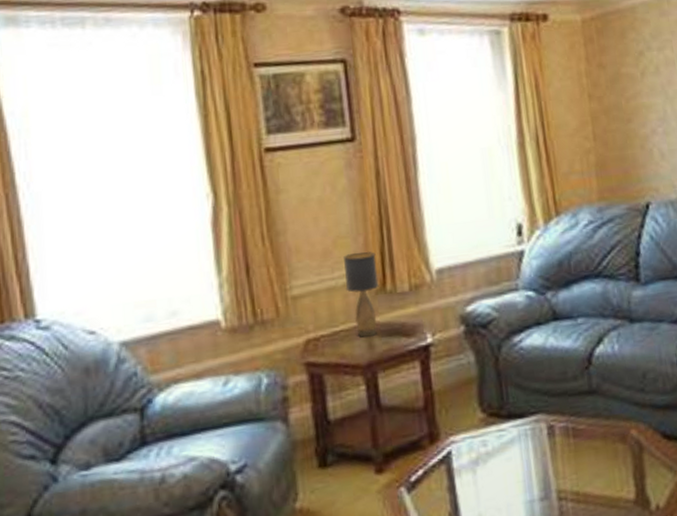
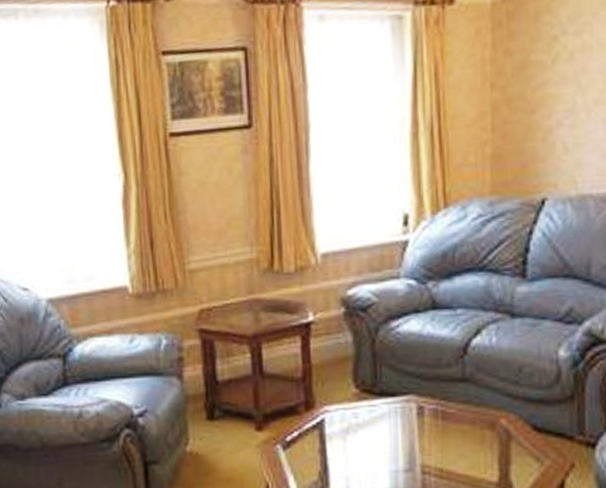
table lamp: present [344,251,379,338] -> none [236,232,267,311]

